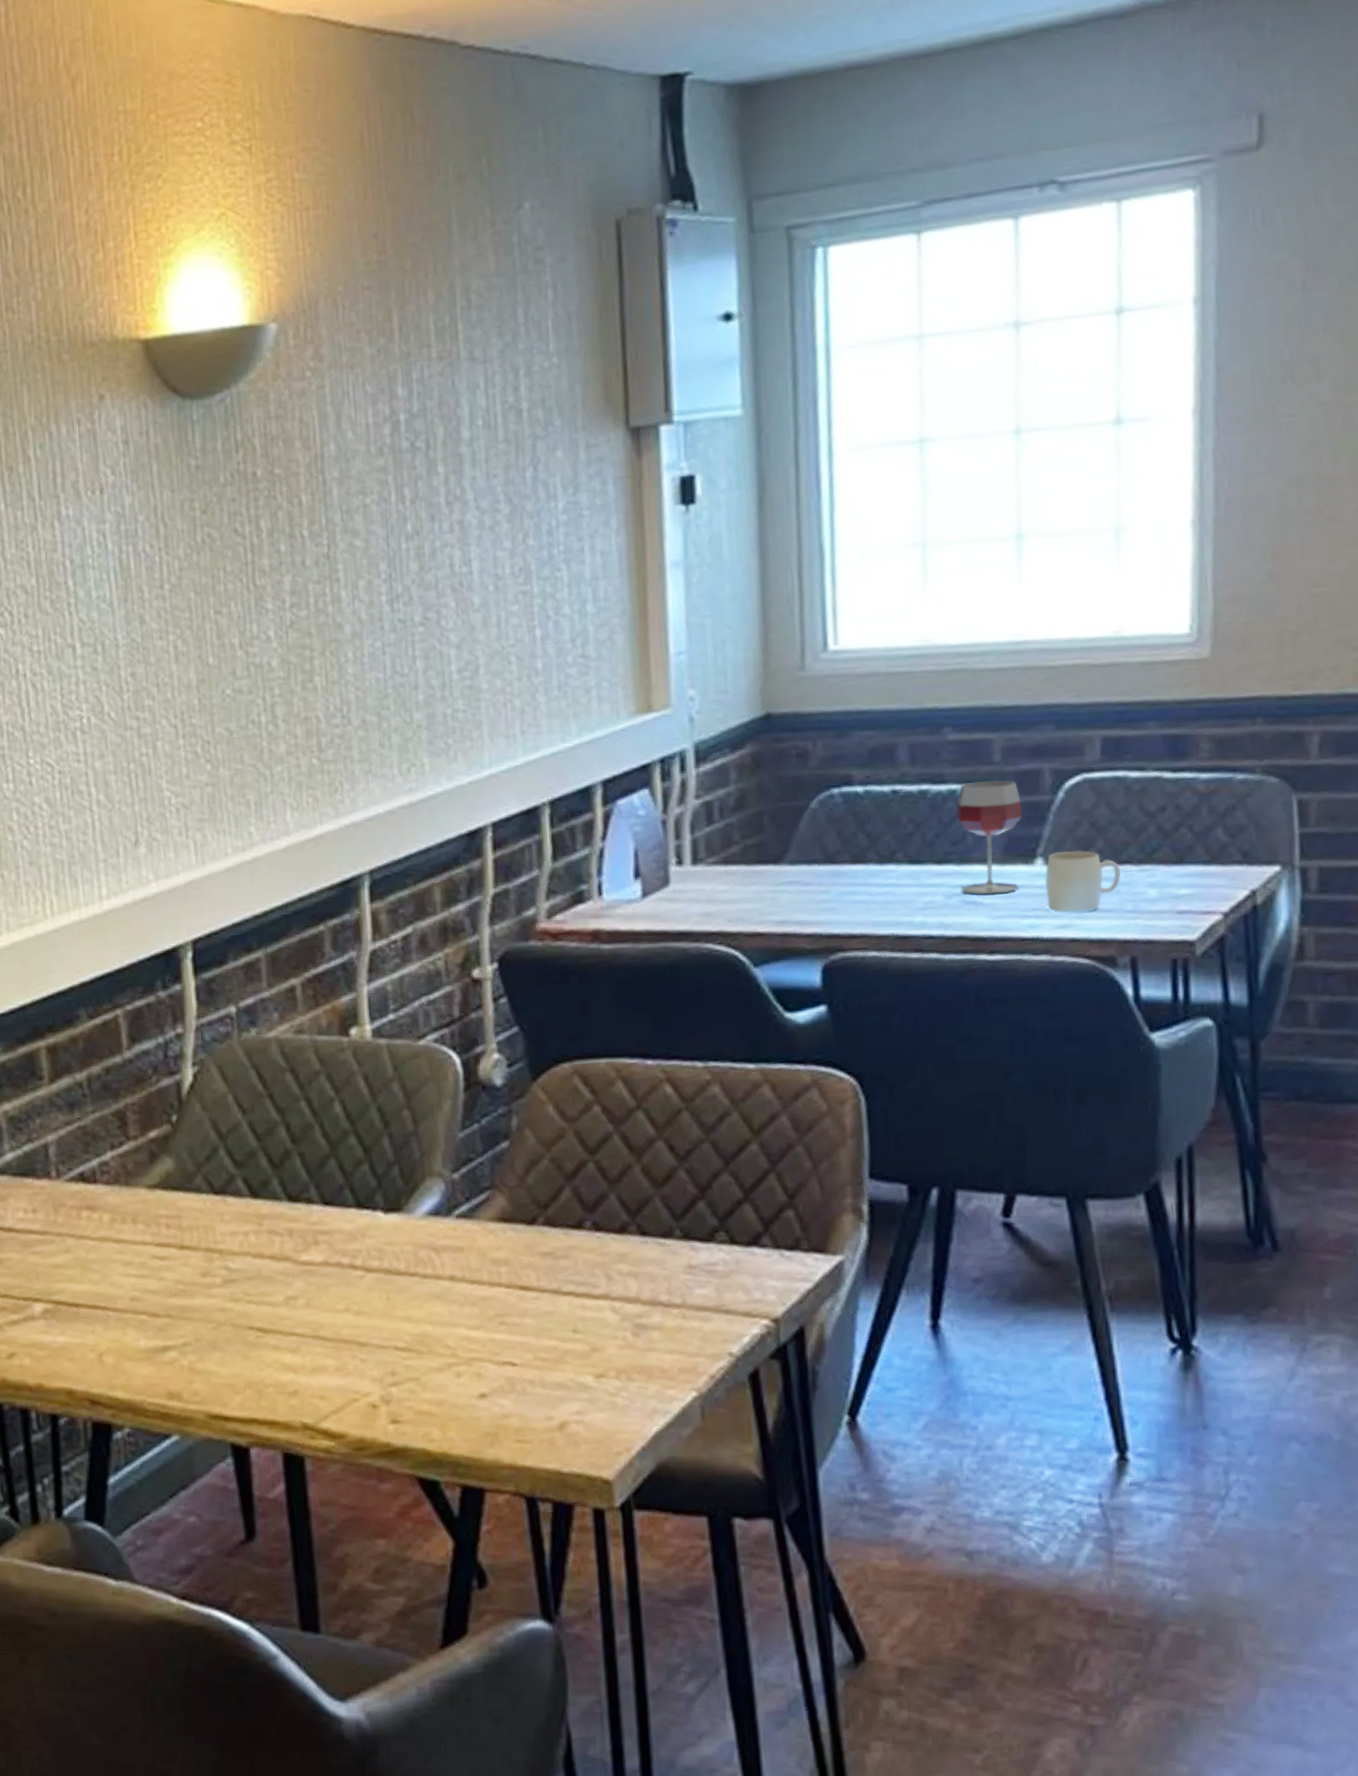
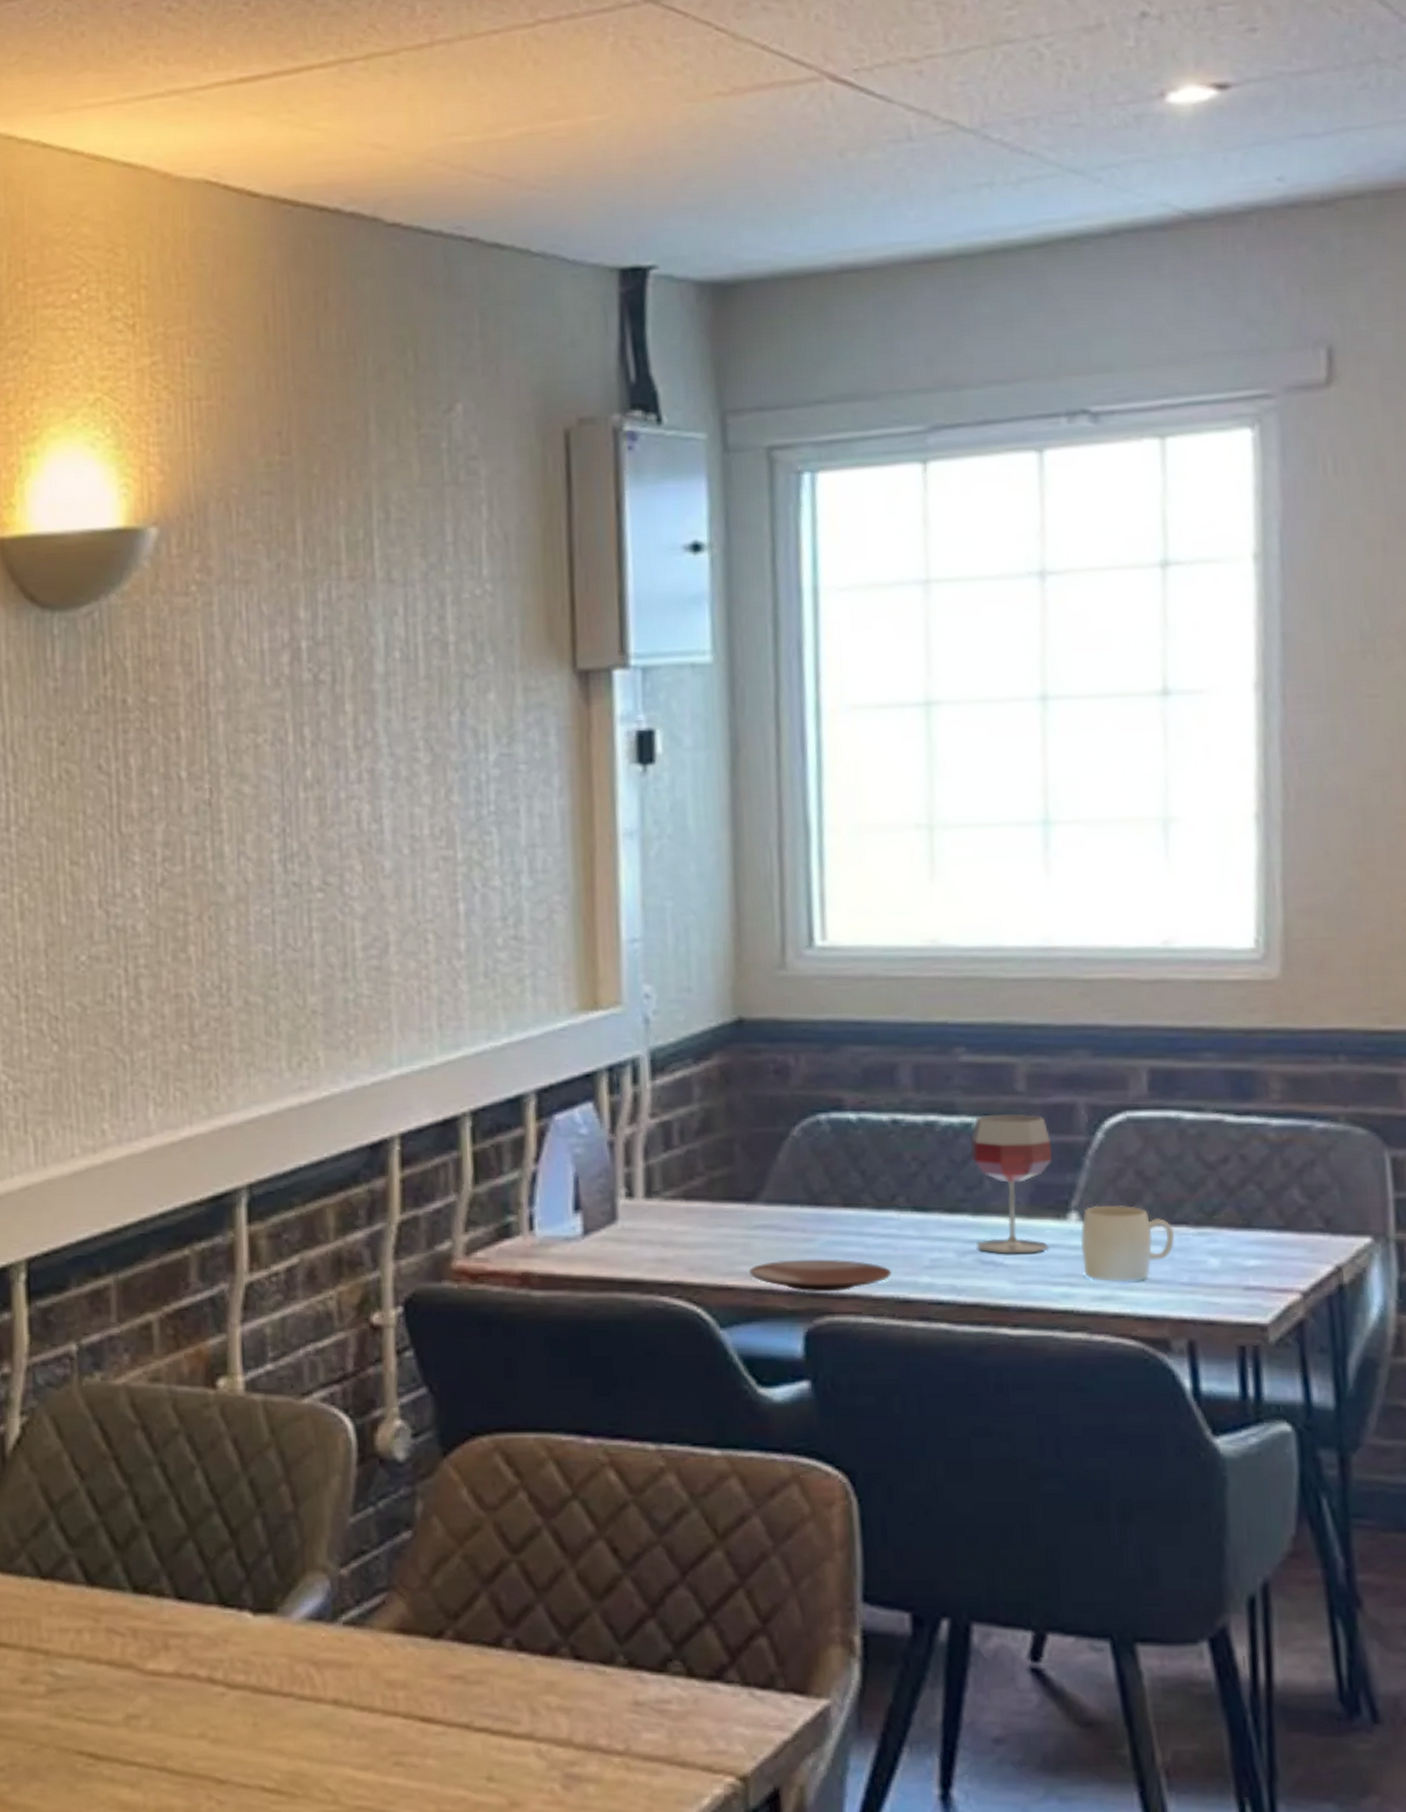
plate: none [777,906,892,934] -> present [749,1259,891,1292]

